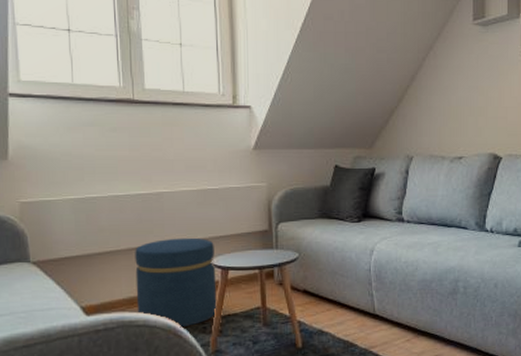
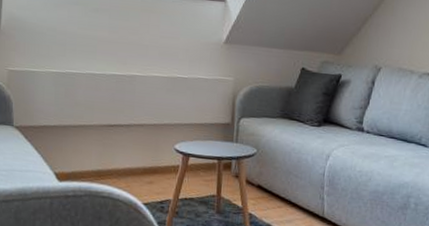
ottoman: present [135,237,217,328] -> none [103,120,179,205]

